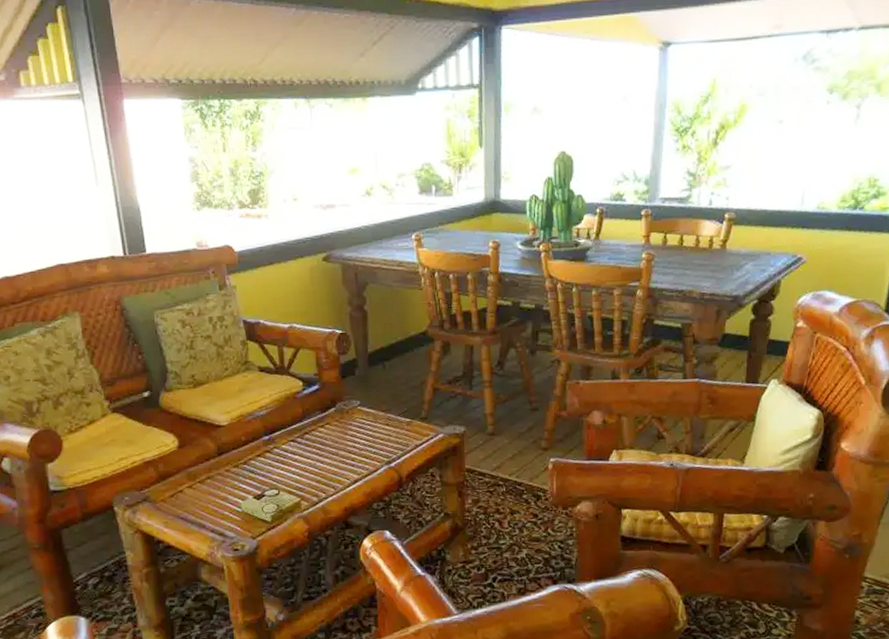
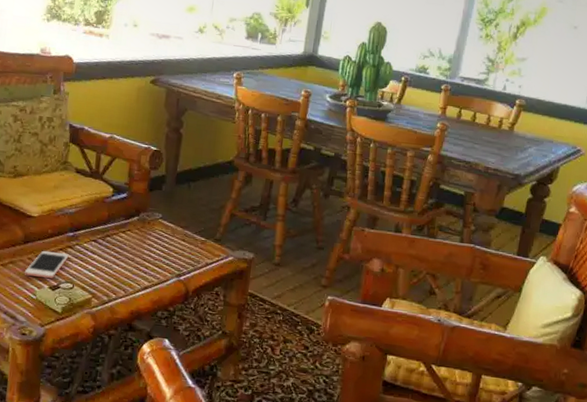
cell phone: none [224,459,269,489] -> present [24,250,69,279]

